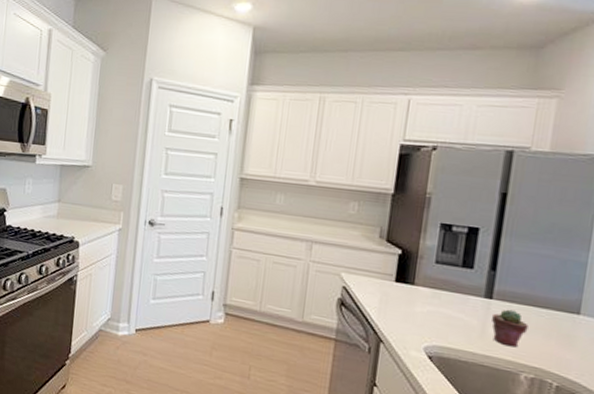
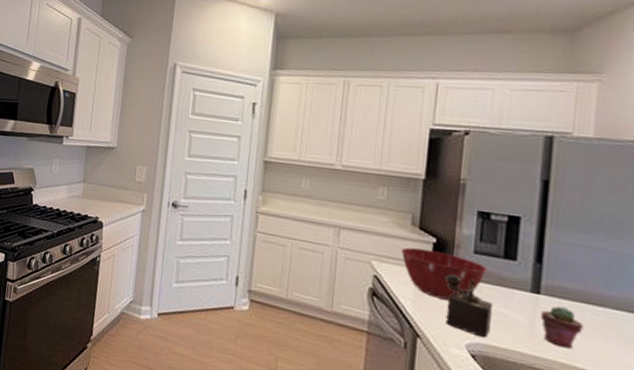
mixing bowl: none [368,259,447,307] -> present [401,247,488,300]
pepper mill: none [407,283,451,341] -> present [445,274,494,338]

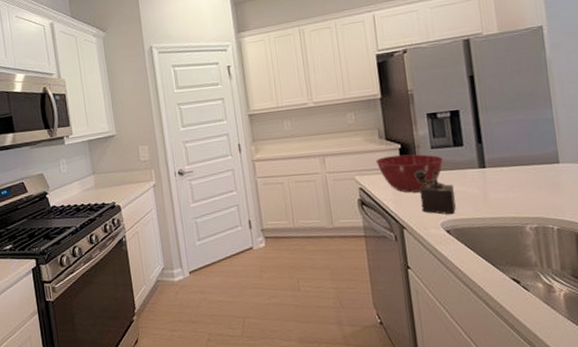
potted succulent: present [541,306,583,349] -> none [490,173,522,205]

